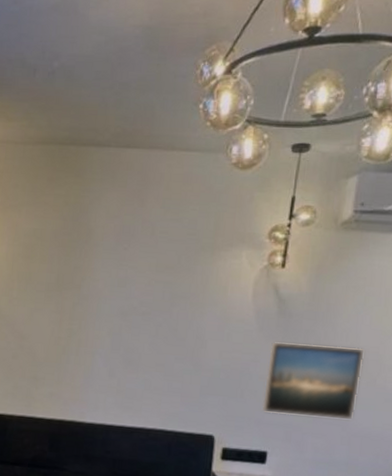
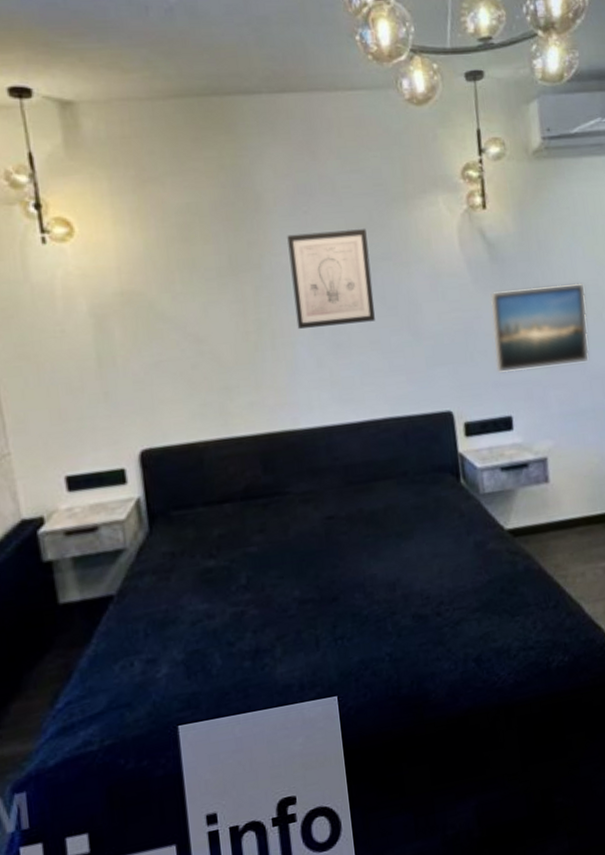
wall art: none [99,265,173,348] -> present [287,229,375,329]

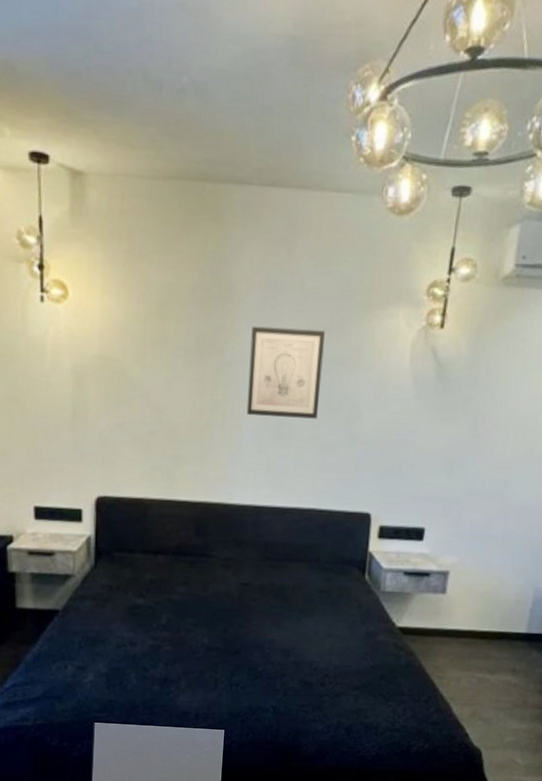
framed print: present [489,283,590,374] -> none [419,409,524,493]

